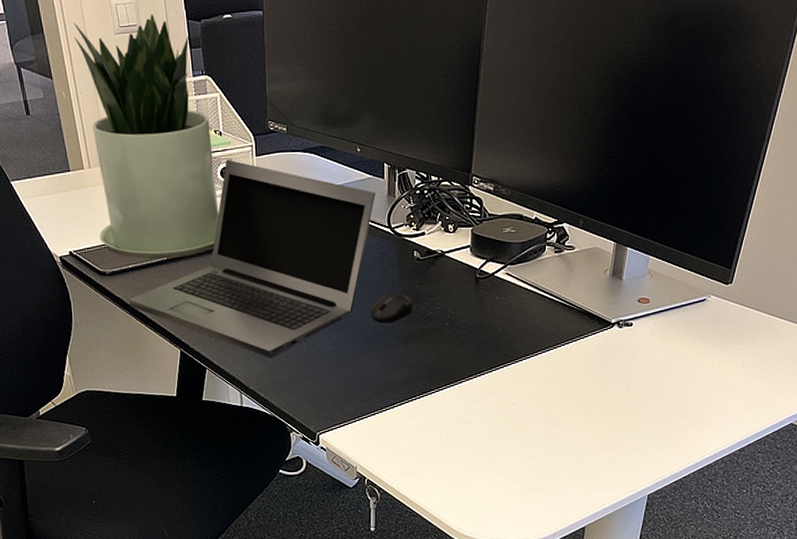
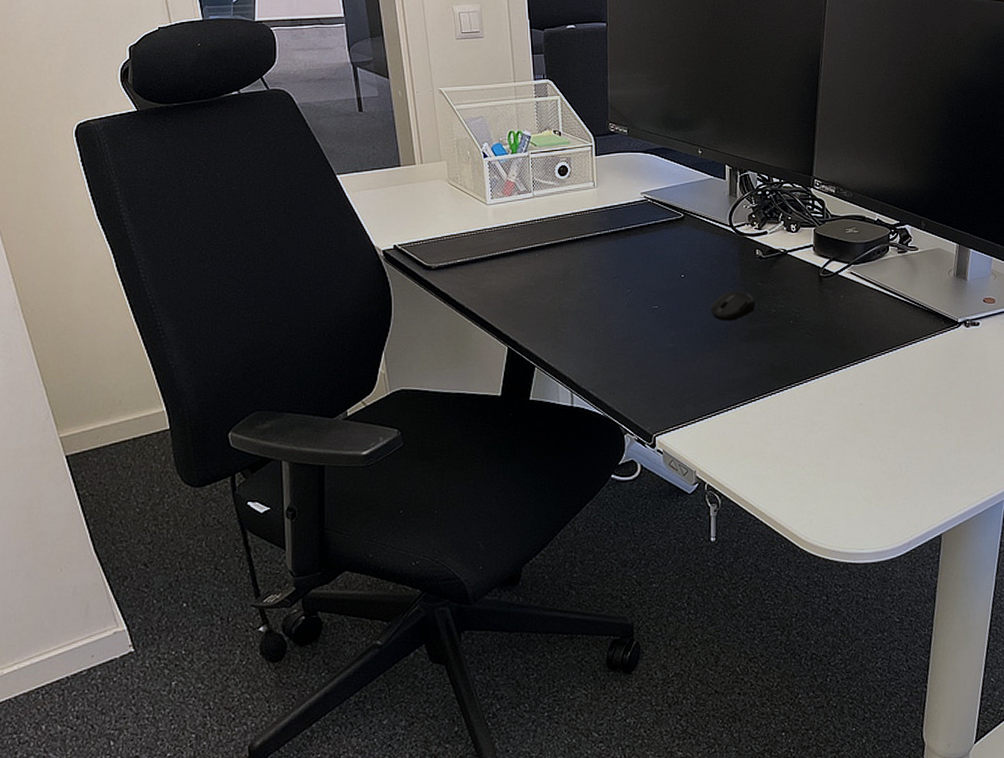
planter: present [74,14,219,260] -> none [414,22,555,255]
laptop: present [128,159,376,358] -> none [454,158,717,356]

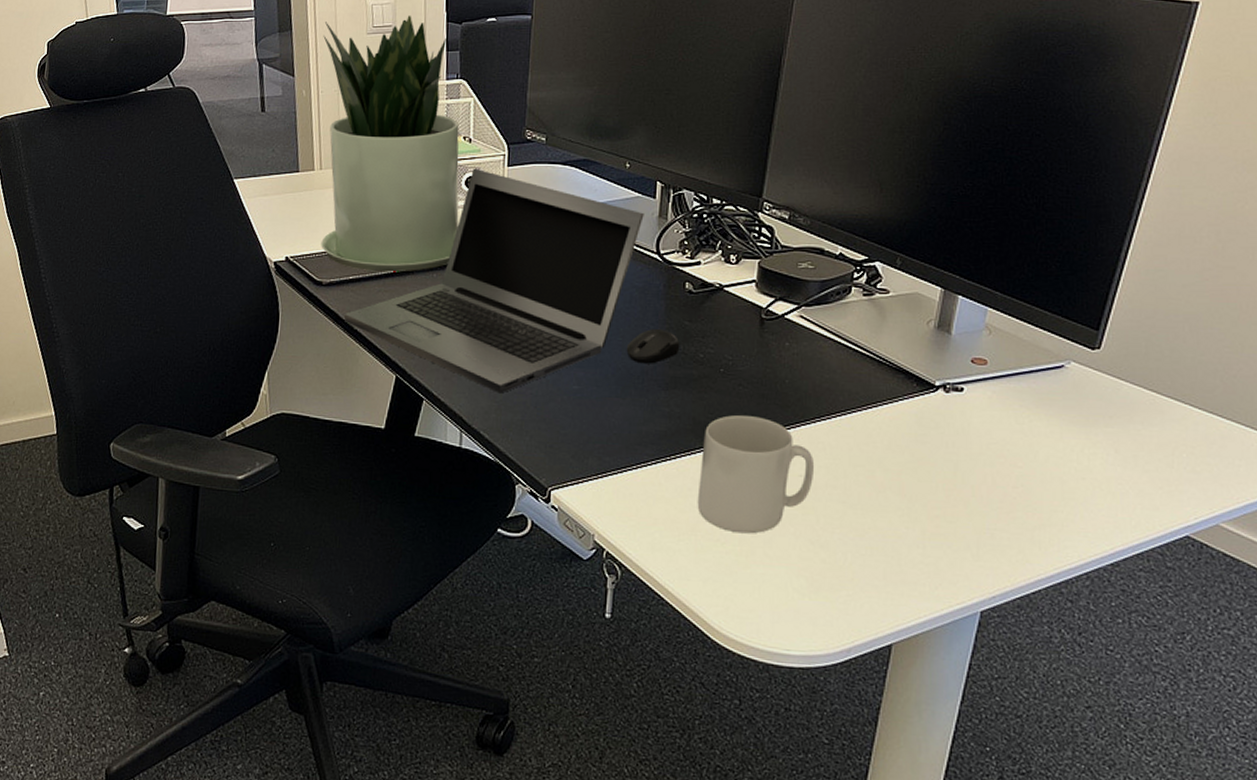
planter: none [414,22,555,255] -> present [321,15,459,272]
laptop: none [454,158,717,356] -> present [343,168,644,394]
mug: none [779,358,872,457] -> present [697,415,815,534]

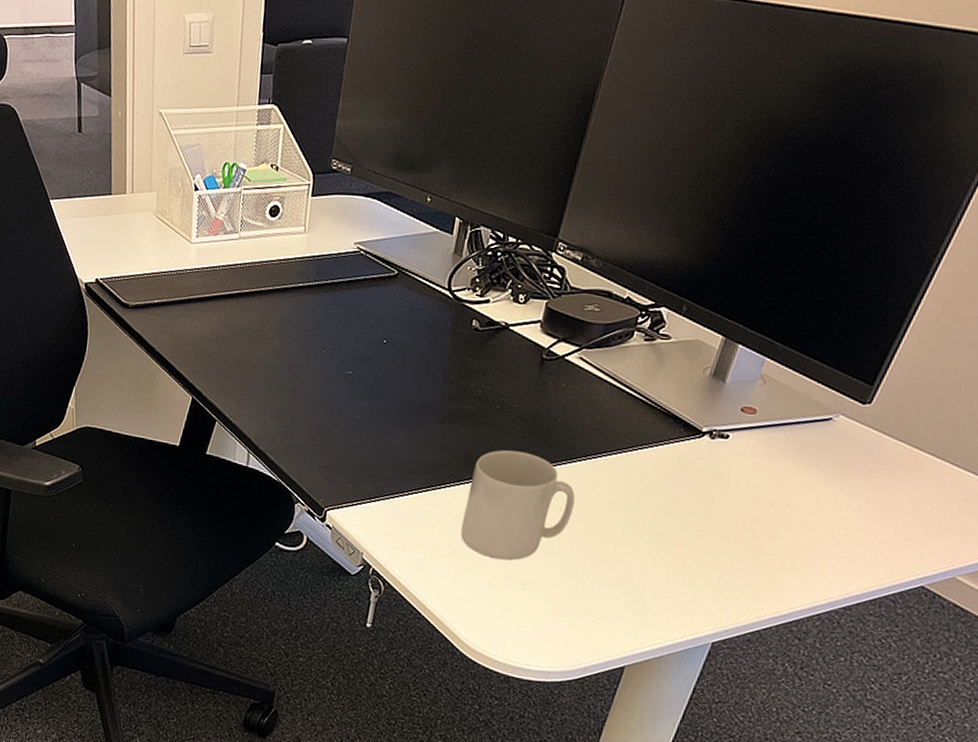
planter: present [321,15,459,272] -> none [129,35,268,298]
laptop: present [343,168,644,394] -> none [147,197,440,419]
computer mouse: present [626,329,680,364] -> none [409,364,461,398]

